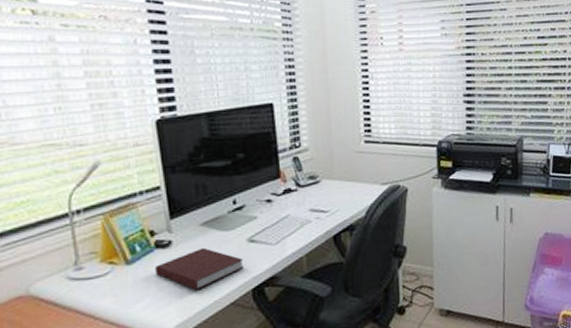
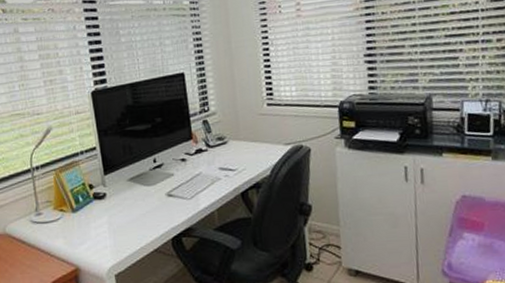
notebook: present [155,247,244,290] -> none [94,200,164,236]

